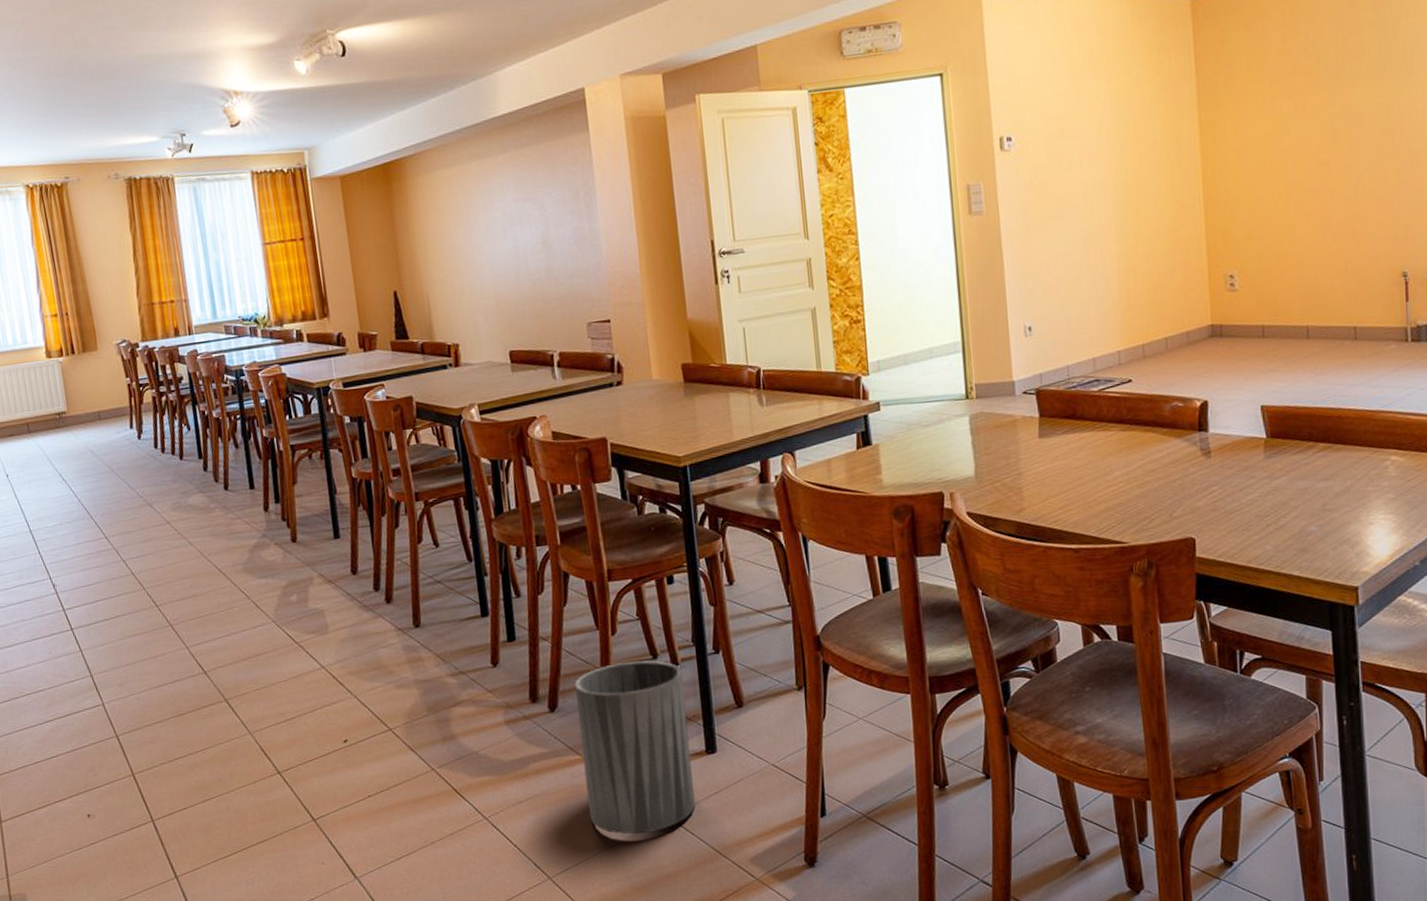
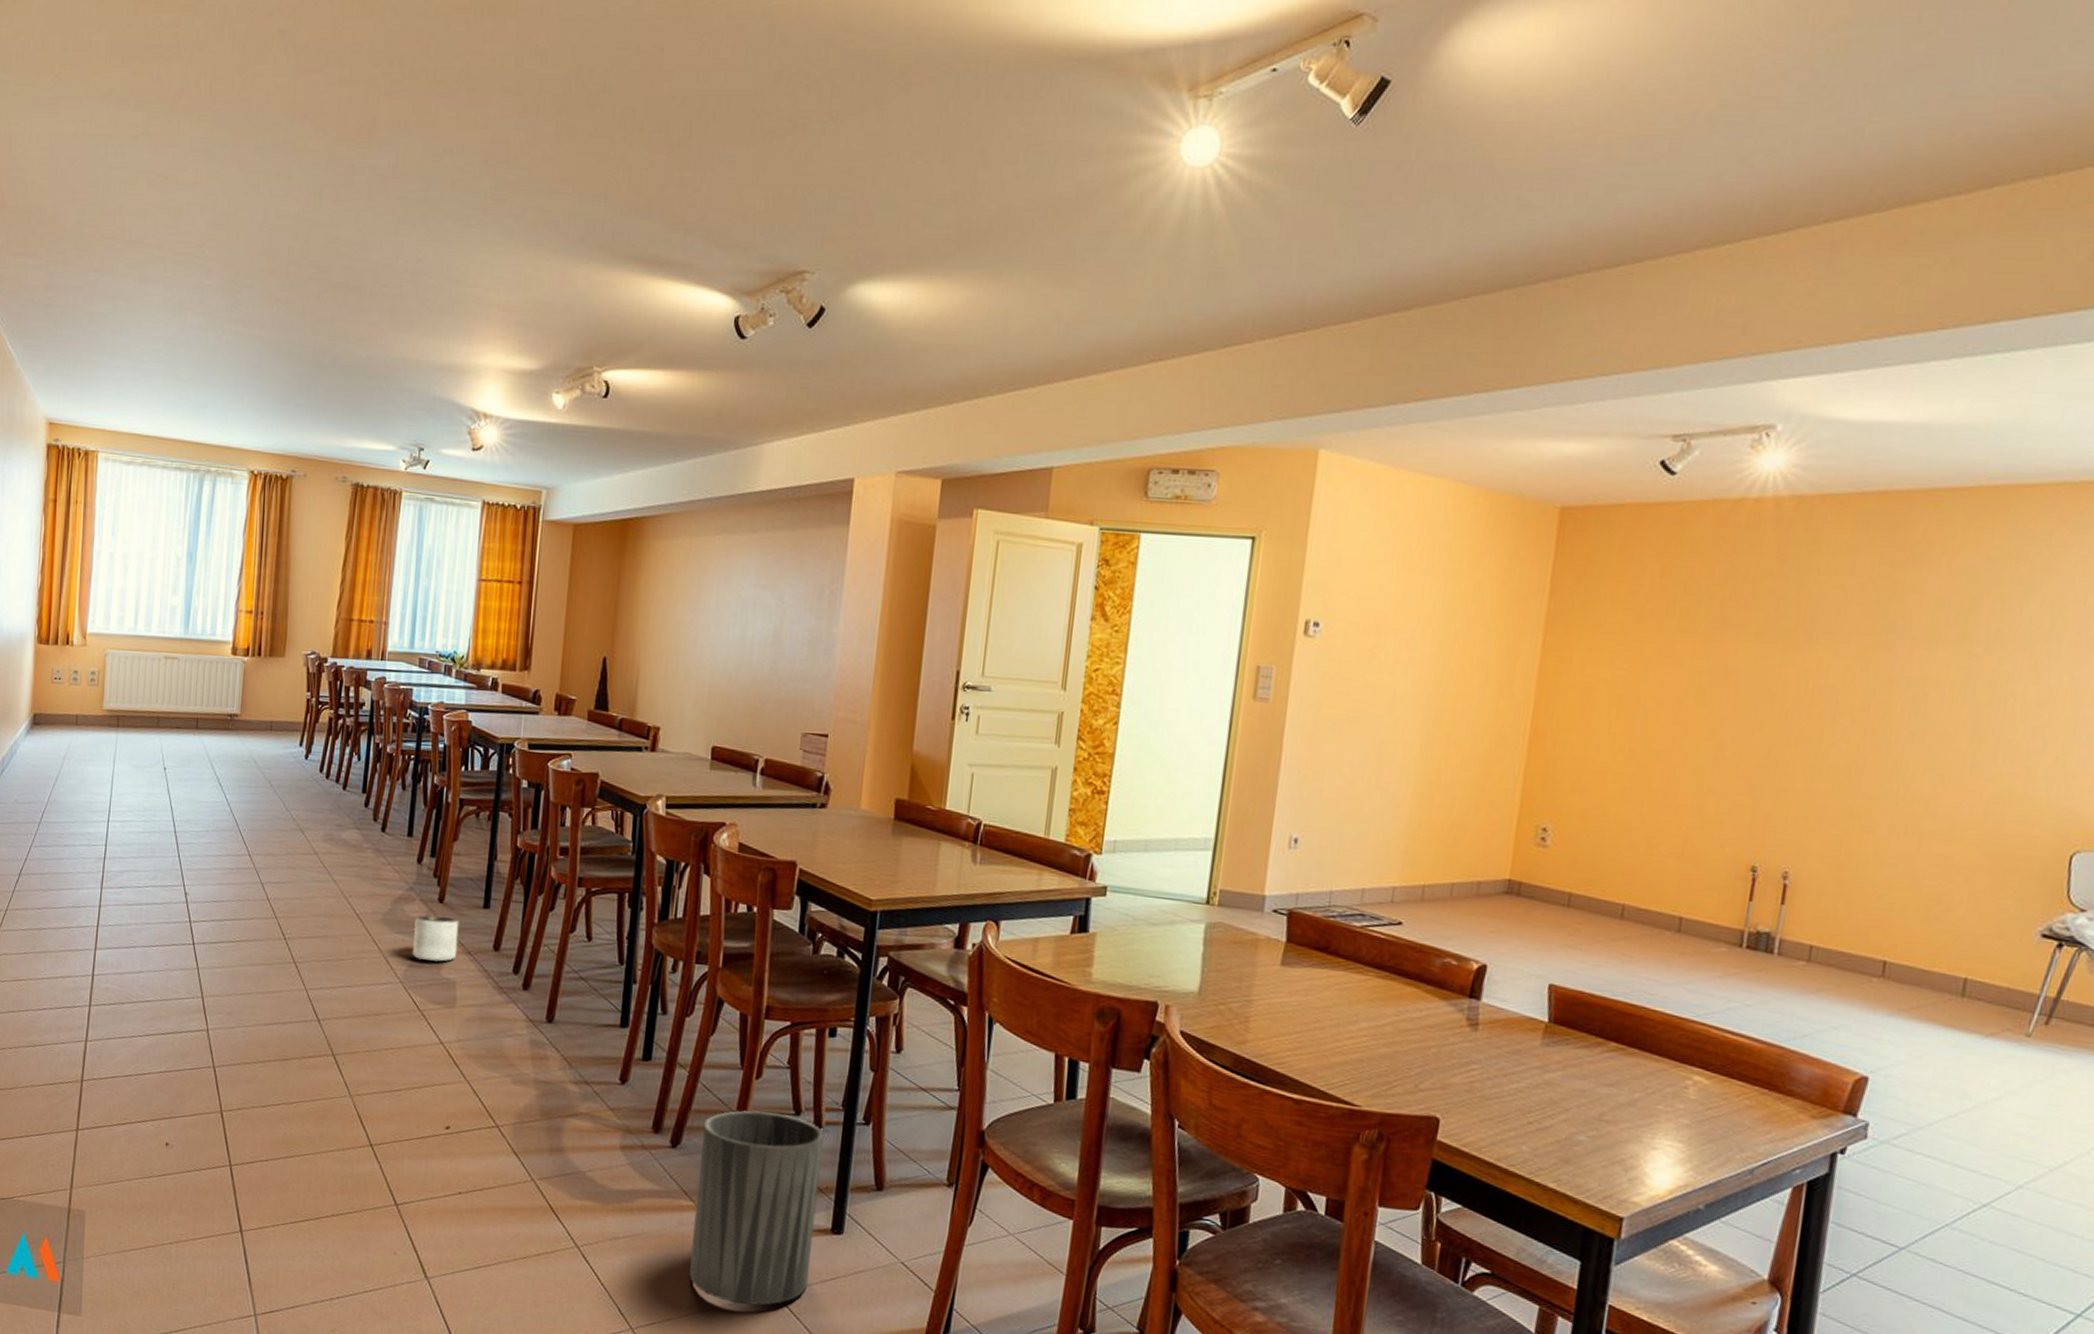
planter: none [274,553,320,598] -> present [412,915,459,962]

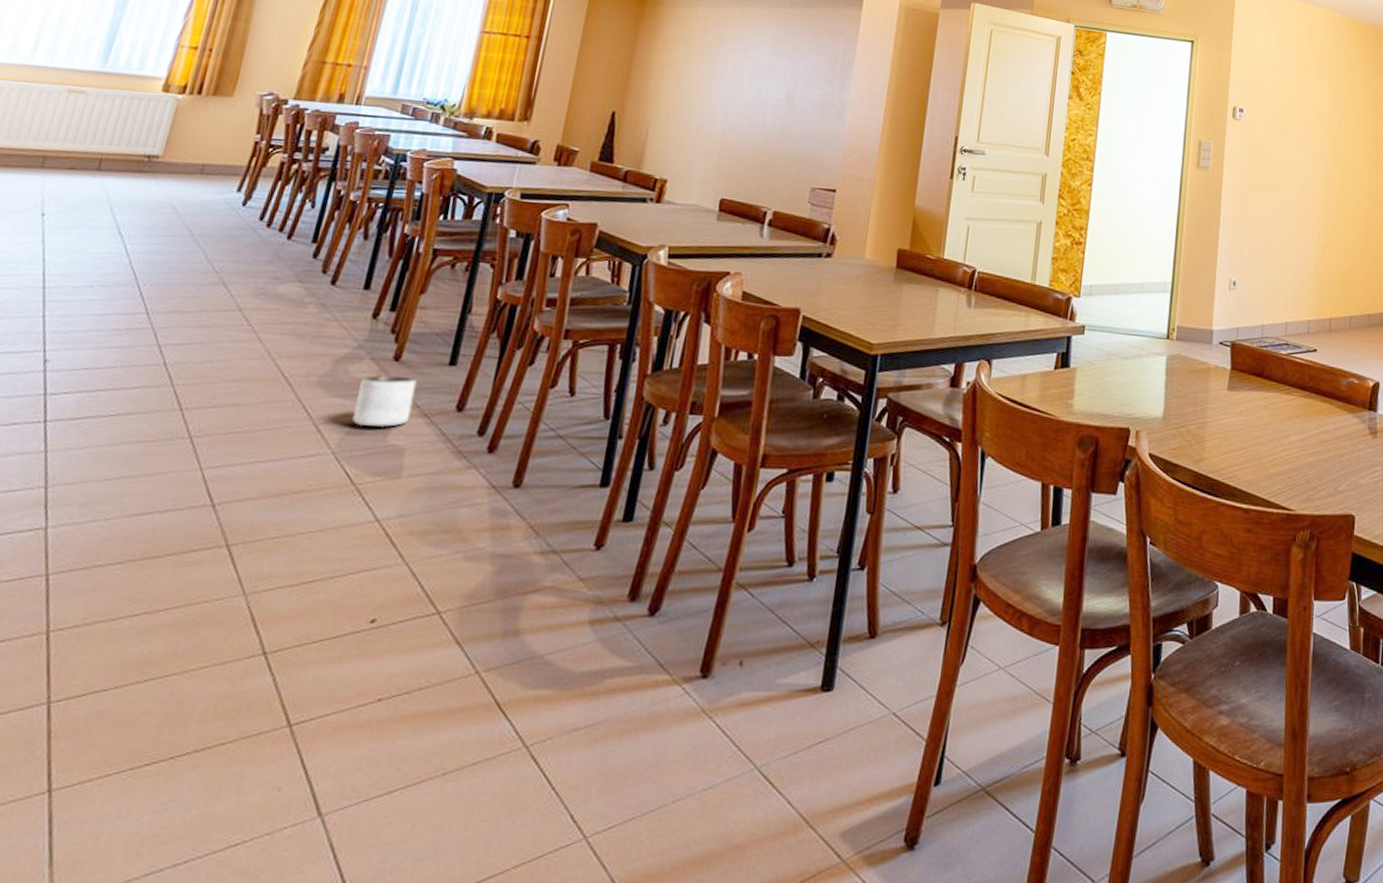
trash can: present [688,1110,824,1306] -> none [659,565,817,787]

